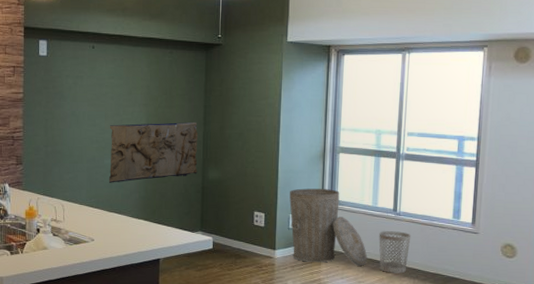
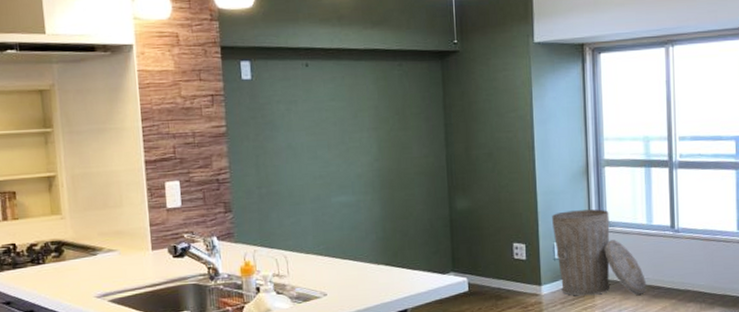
relief sculpture: present [108,122,198,183] -> none [334,145,443,225]
wastebasket: present [379,231,411,274] -> none [657,250,693,300]

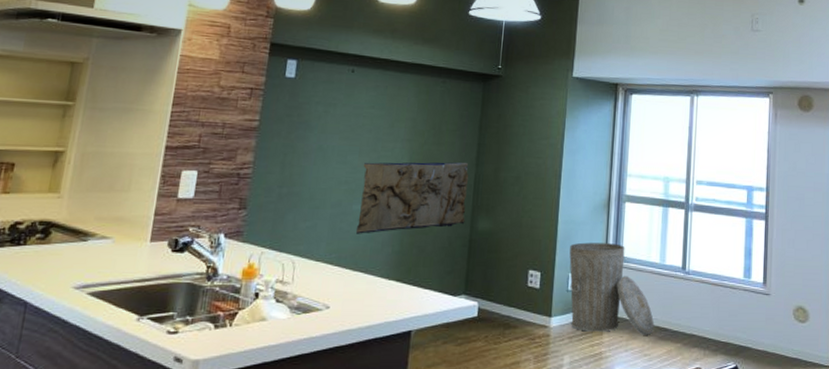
relief sculpture: none [334,145,443,225] -> present [355,162,469,234]

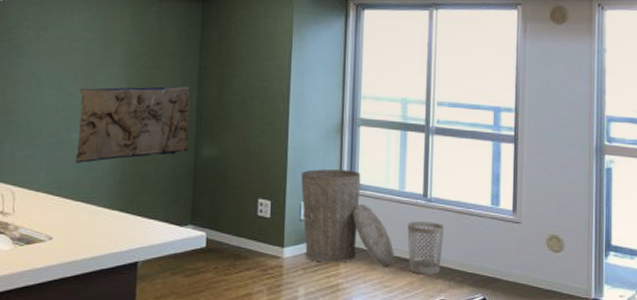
wastebasket: none [666,293,701,344] -> present [407,221,445,275]

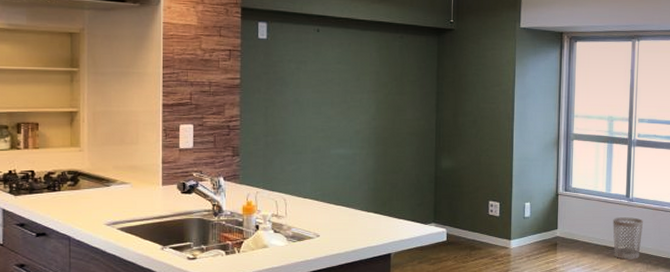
relief sculpture: present [75,86,191,163] -> none [335,110,431,174]
trash can: present [301,169,395,266] -> none [524,176,602,253]

